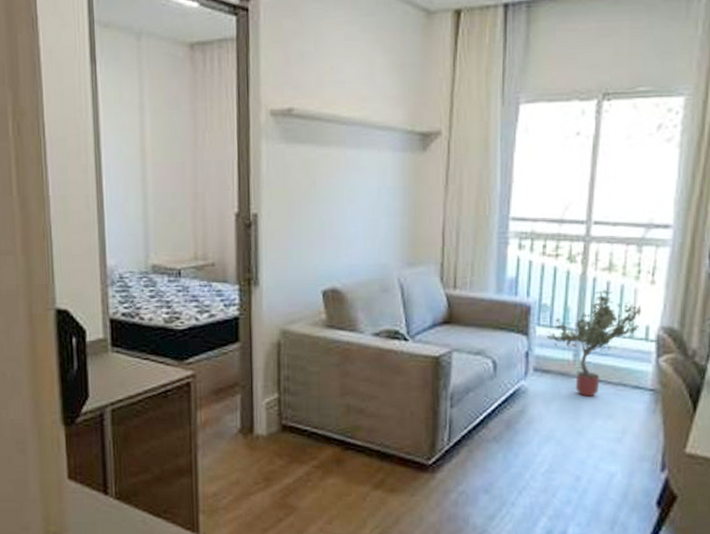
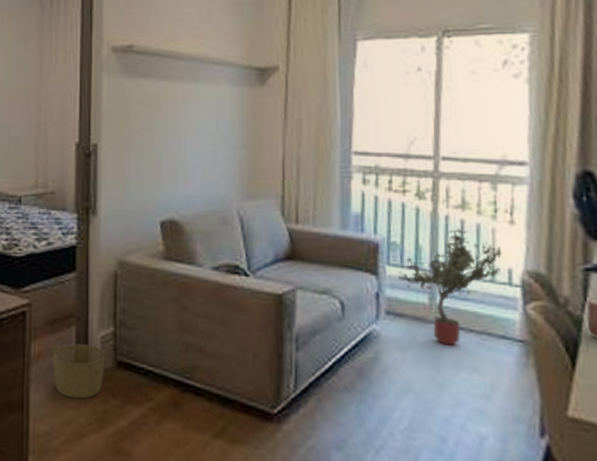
basket: none [218,411,272,461] -> present [52,344,107,399]

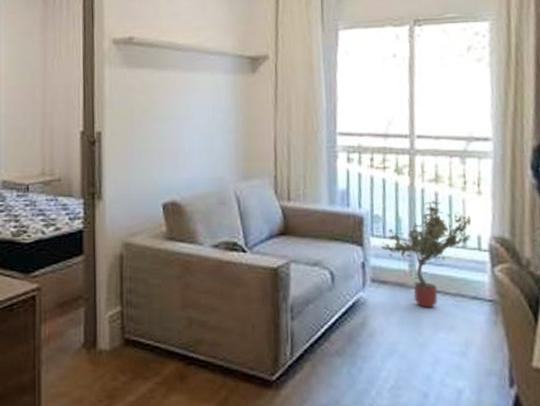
basket: present [52,344,107,399] -> none [62,324,115,377]

